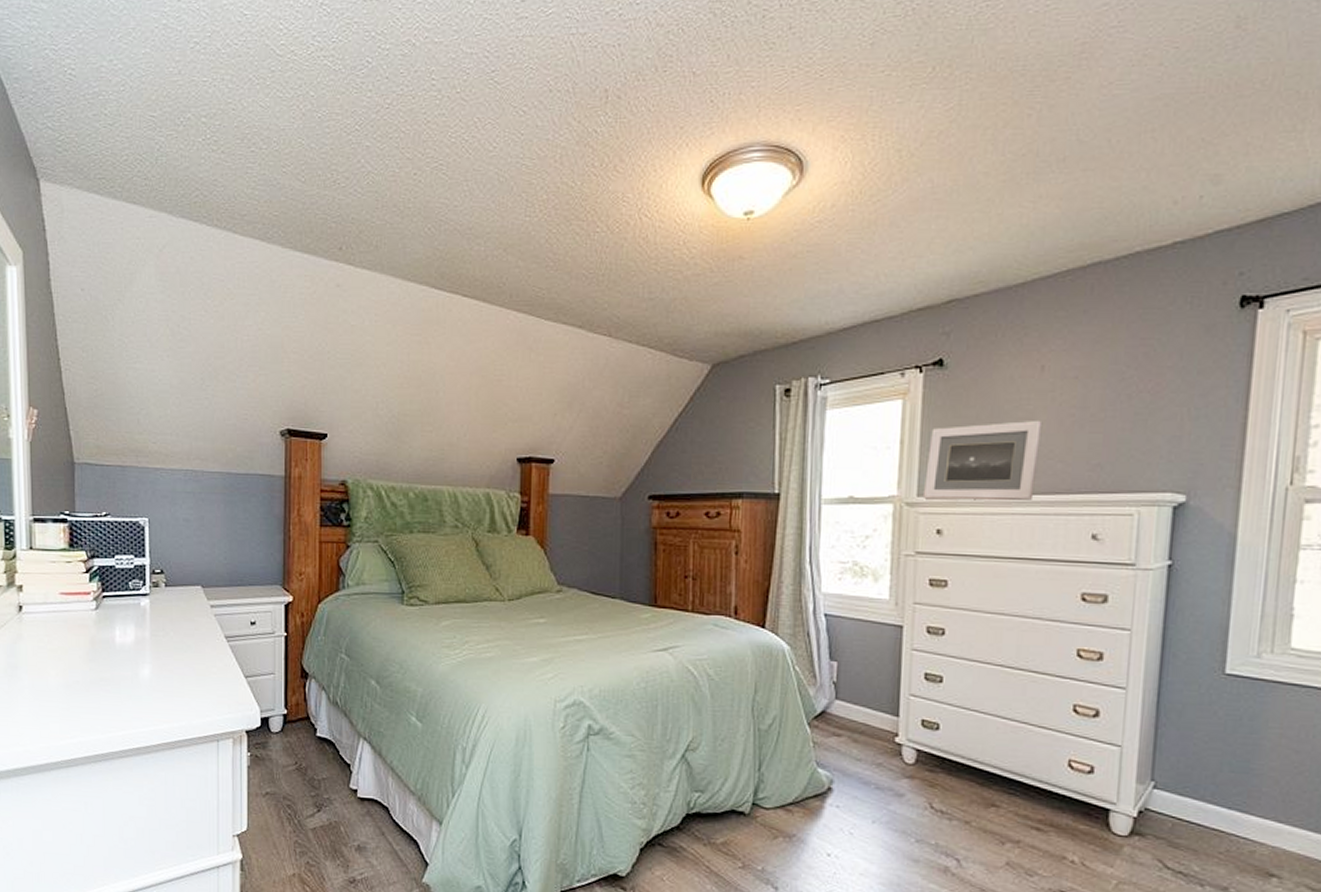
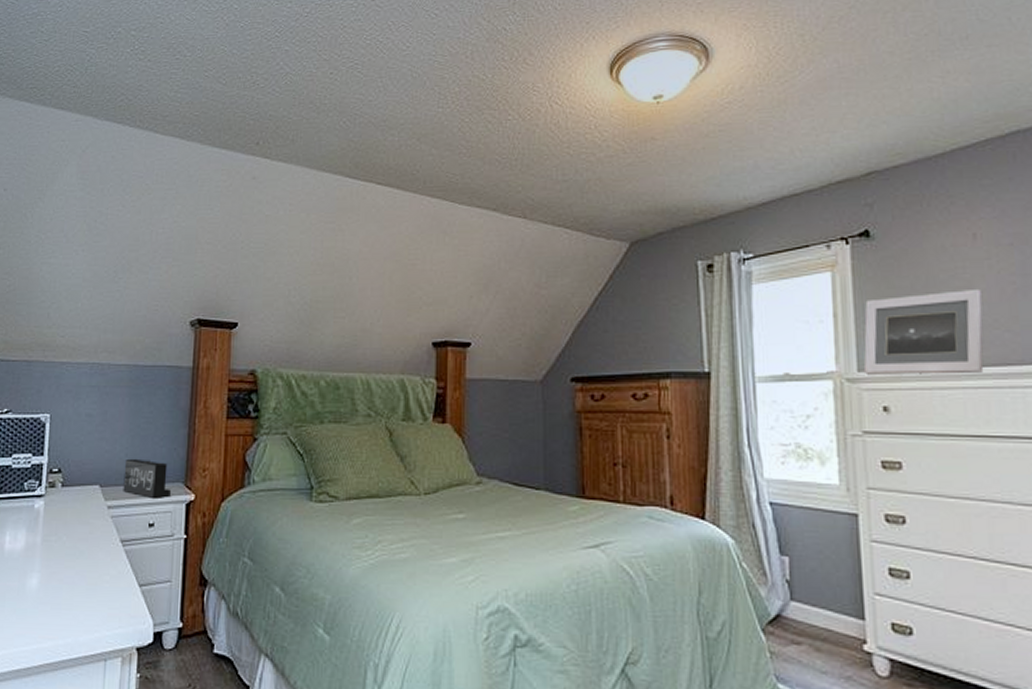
alarm clock: none [224,561,270,599] -> present [123,458,171,498]

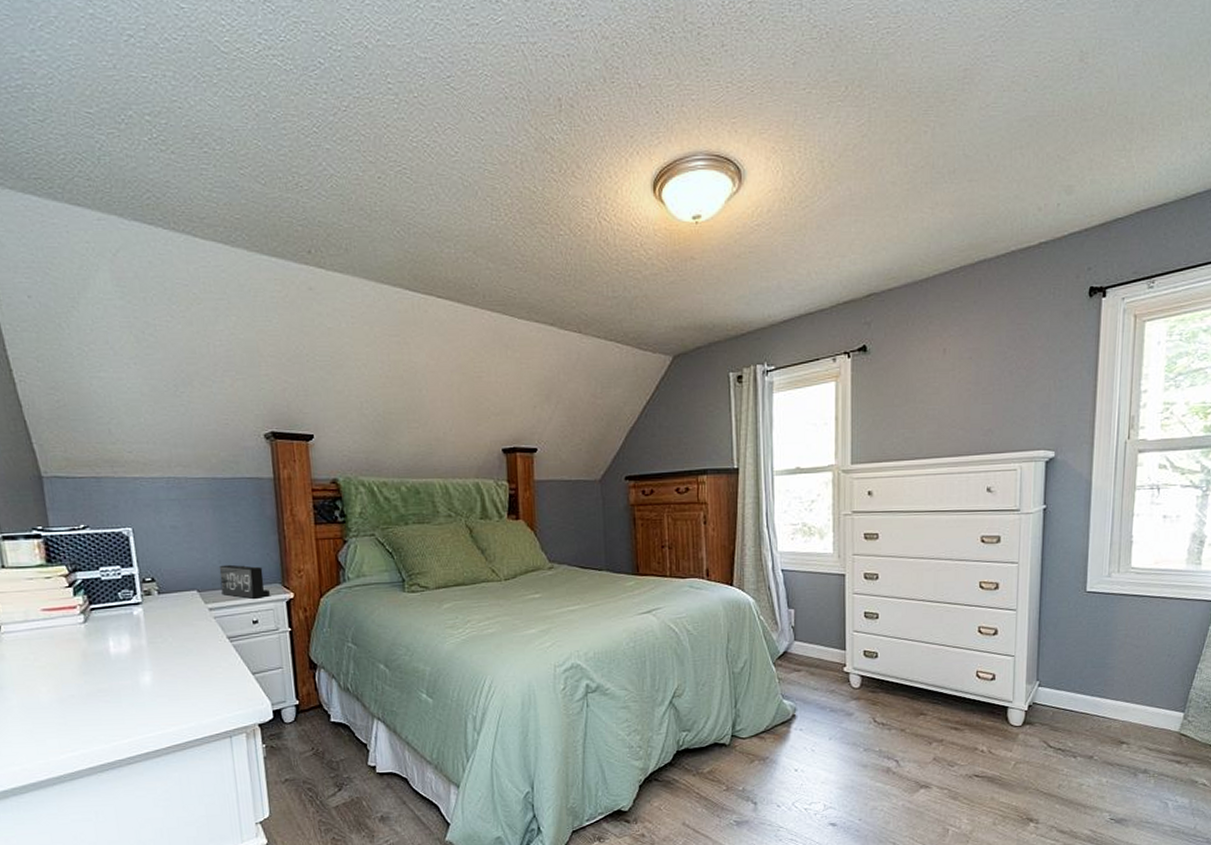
picture frame: present [863,290,984,374] -> none [855,396,946,466]

